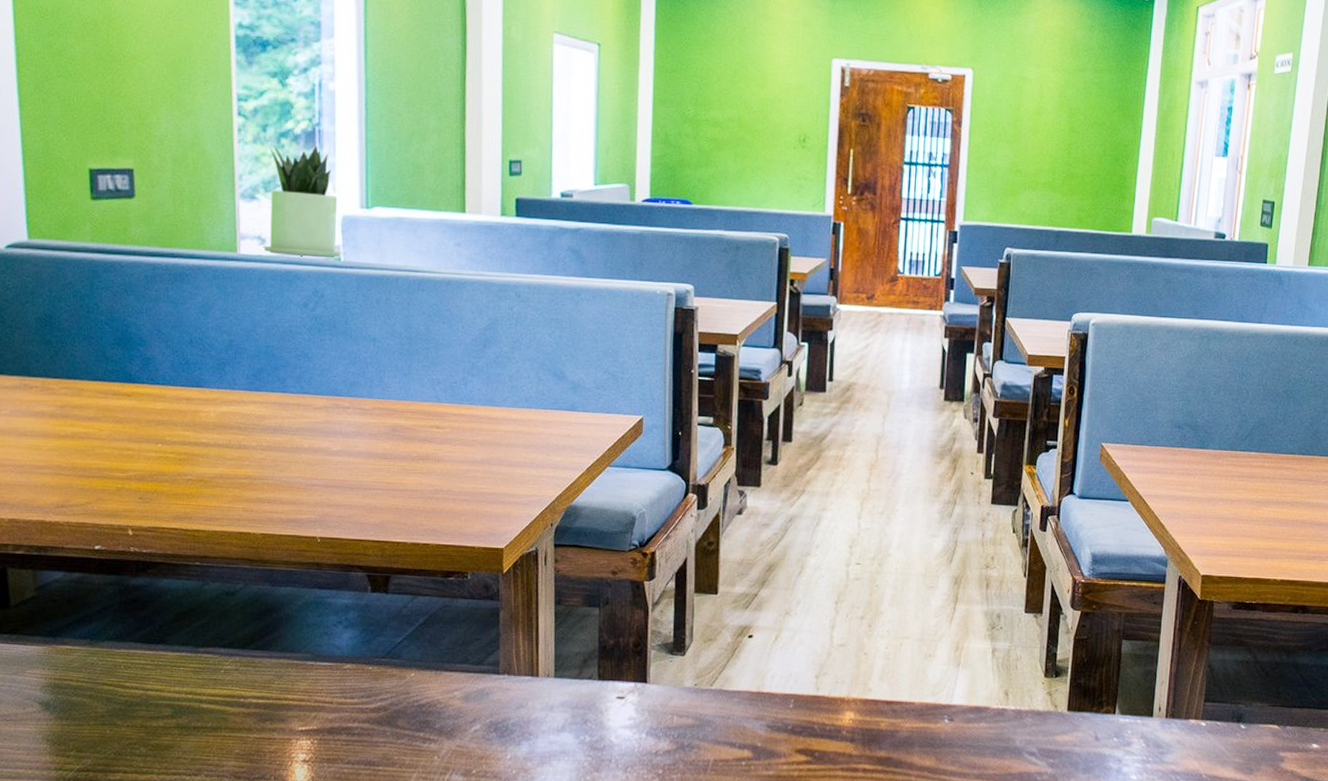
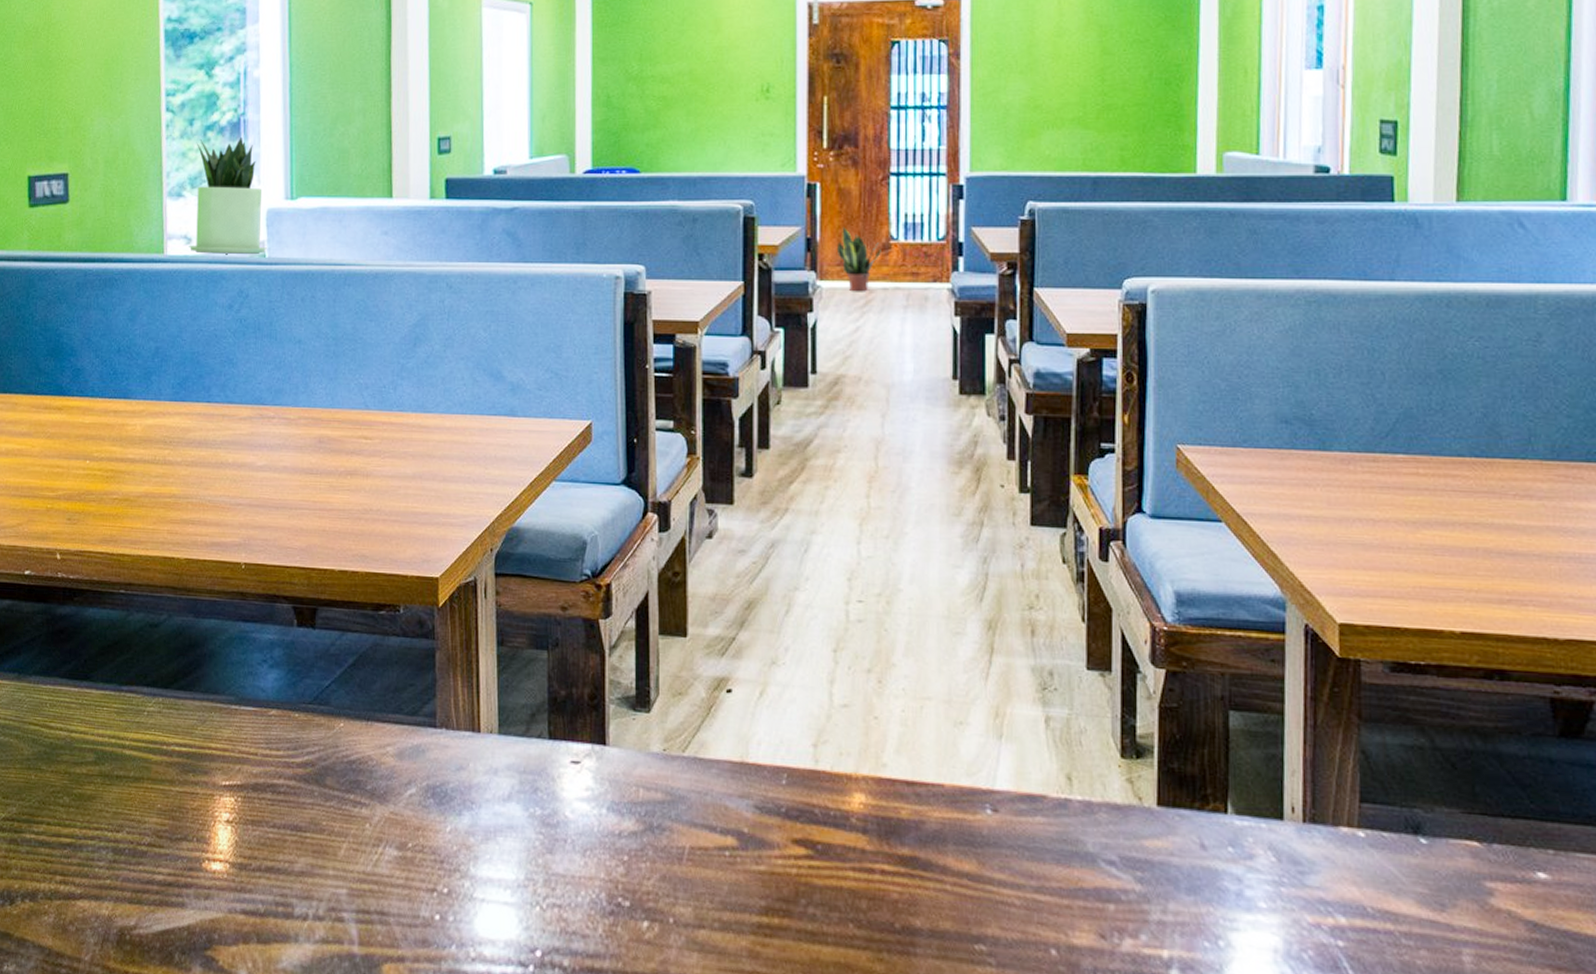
potted plant: none [855,261,890,316] -> present [838,227,881,292]

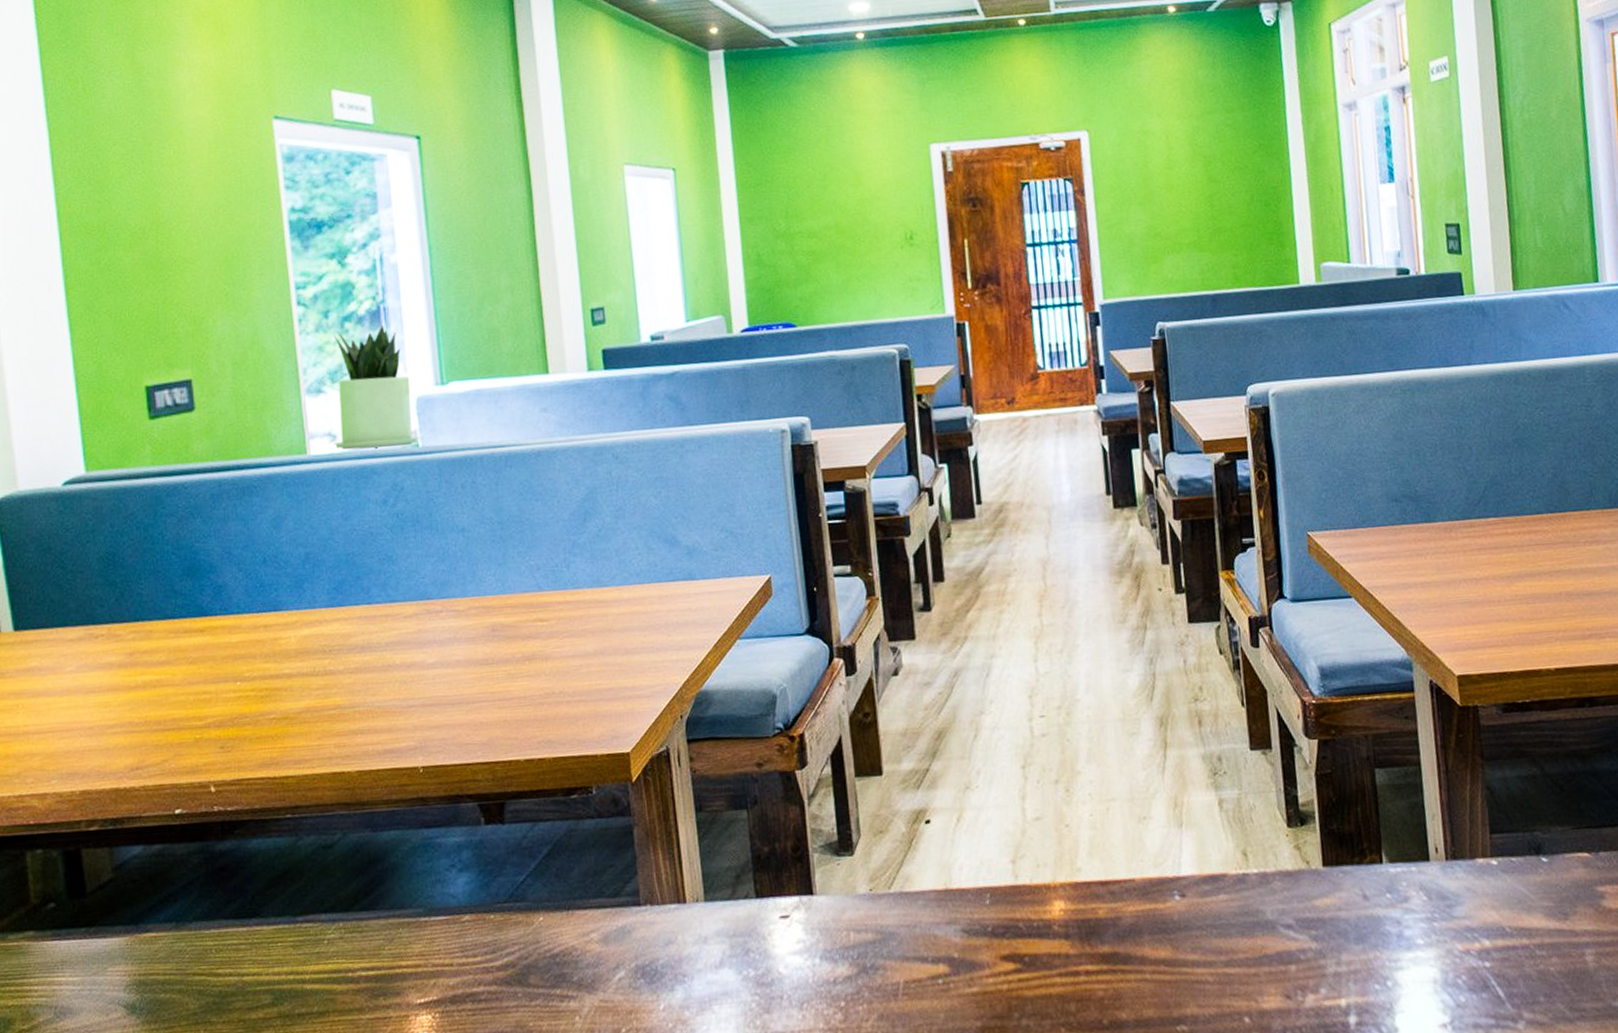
potted plant: present [838,227,881,292] -> none [990,361,1031,423]

